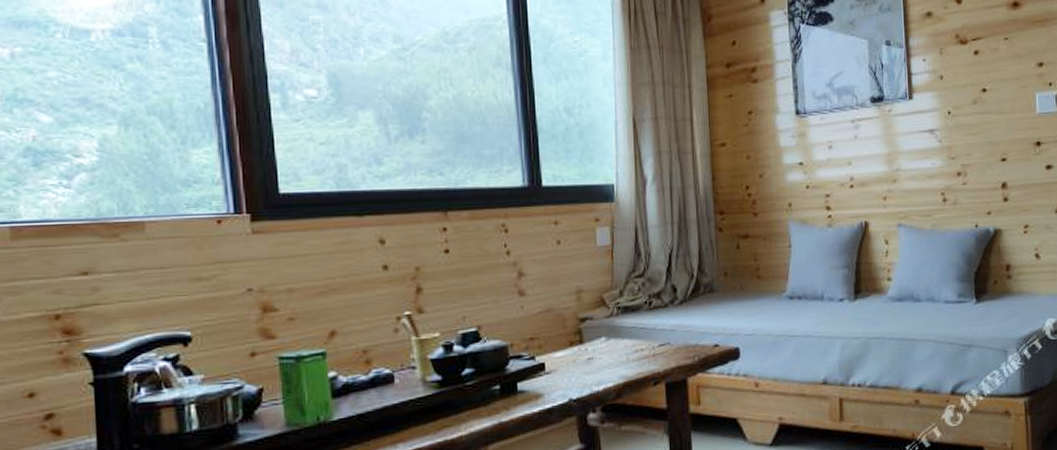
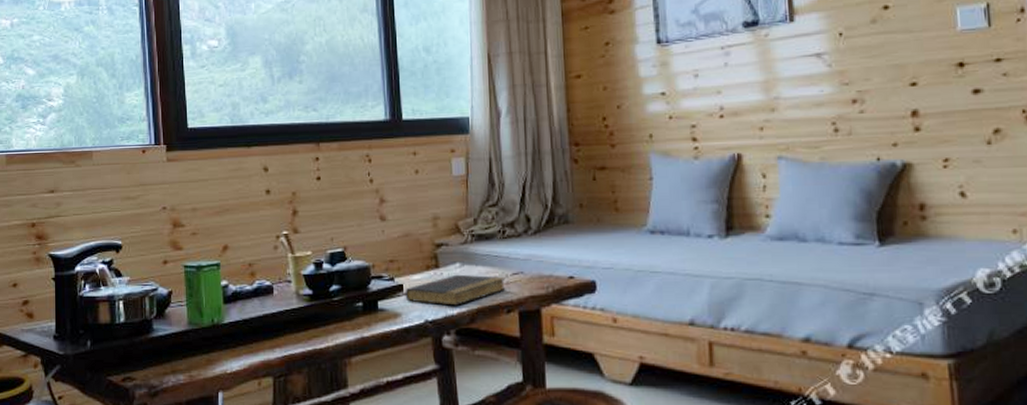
book: none [547,348,653,382] -> present [405,274,506,306]

